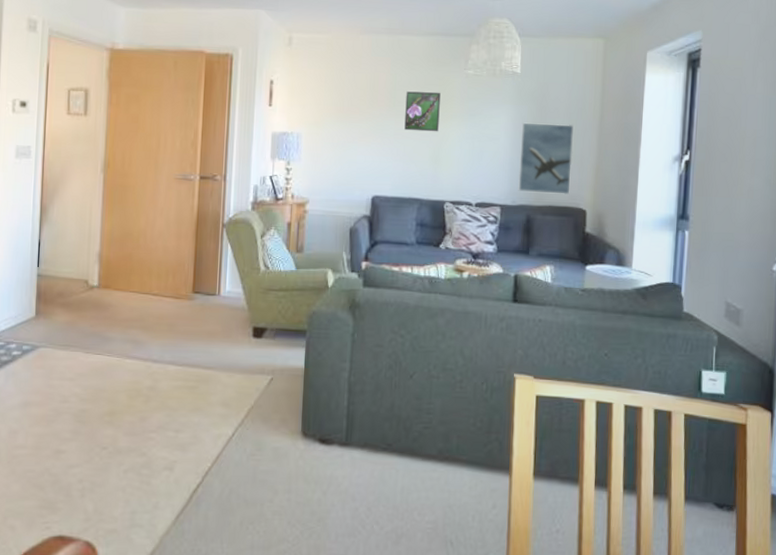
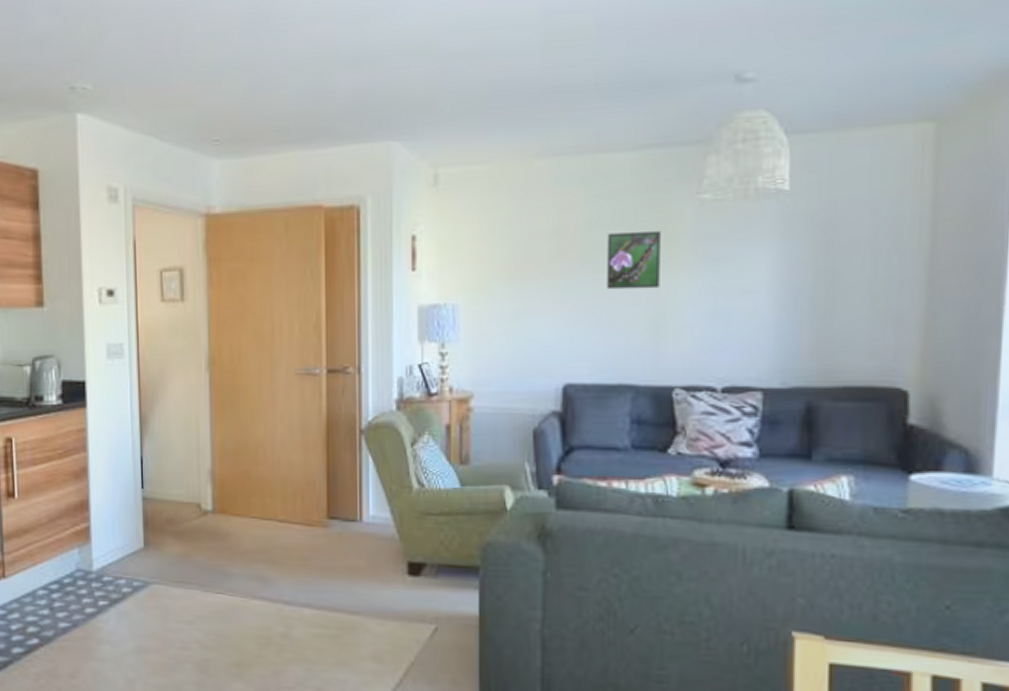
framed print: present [518,122,574,196] -> none [791,260,884,370]

